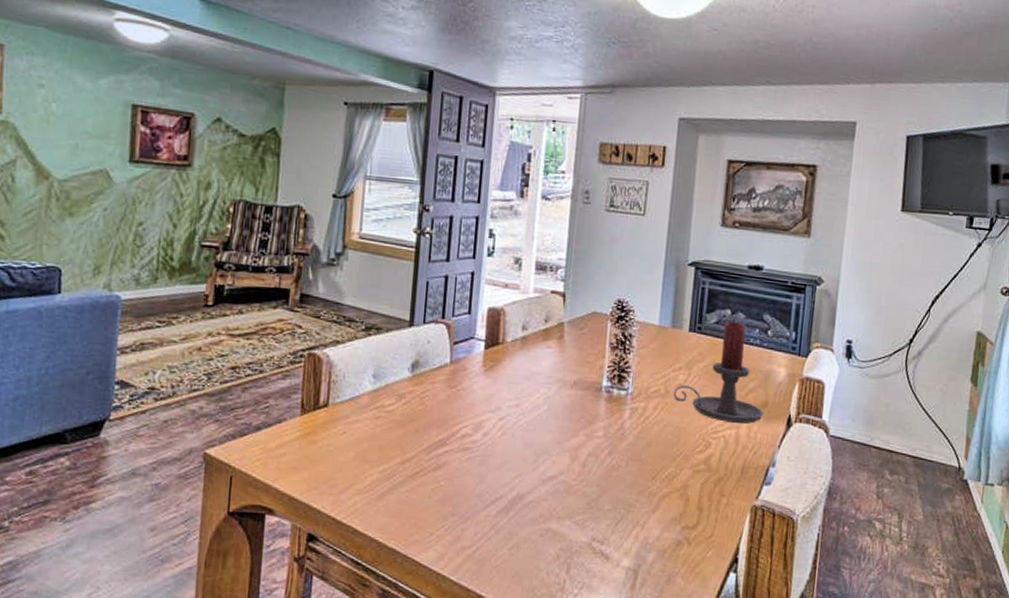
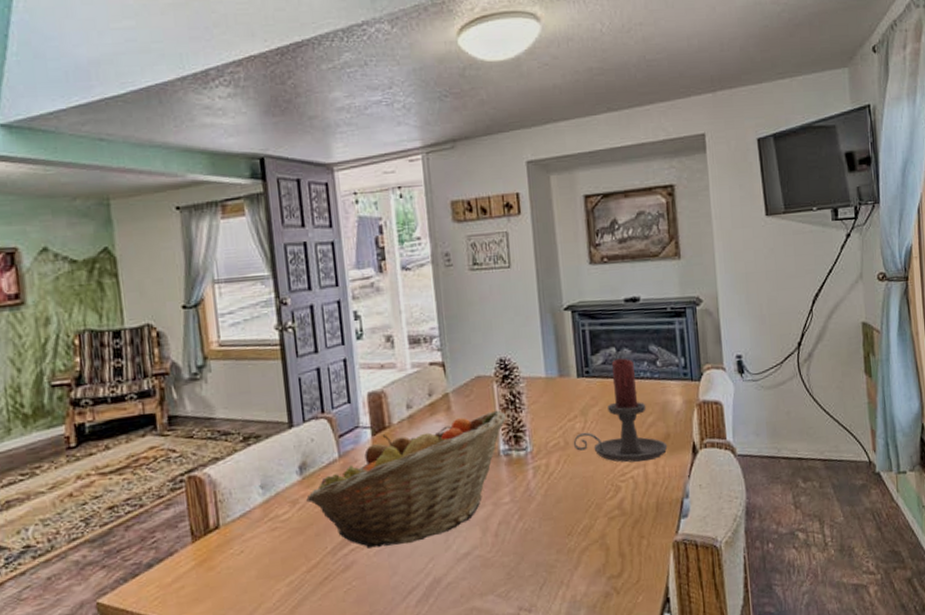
fruit basket: none [412,347,614,457] -> present [306,410,506,549]

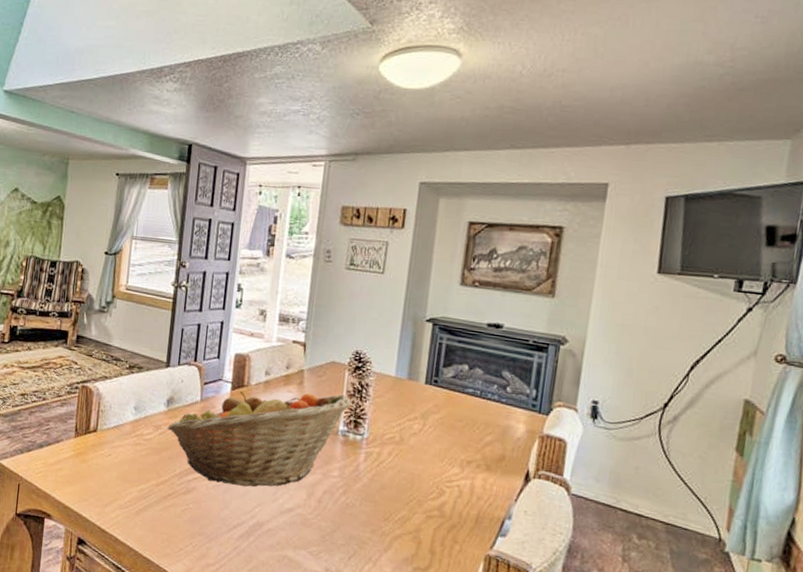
candle holder: present [573,358,668,463] -> none [407,376,501,476]

